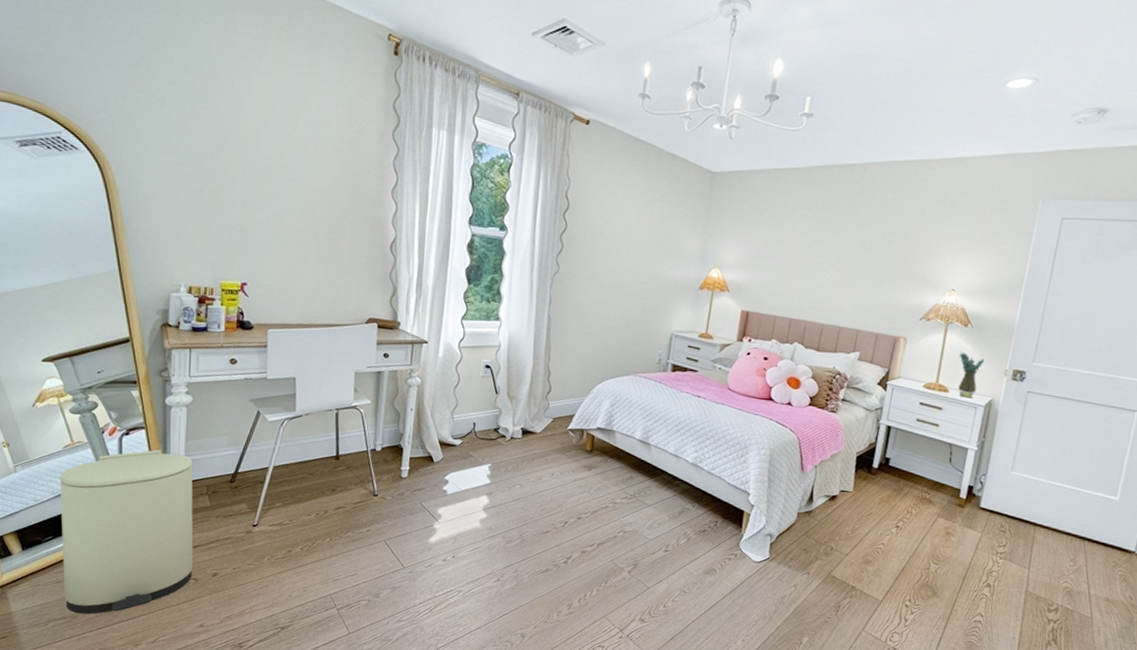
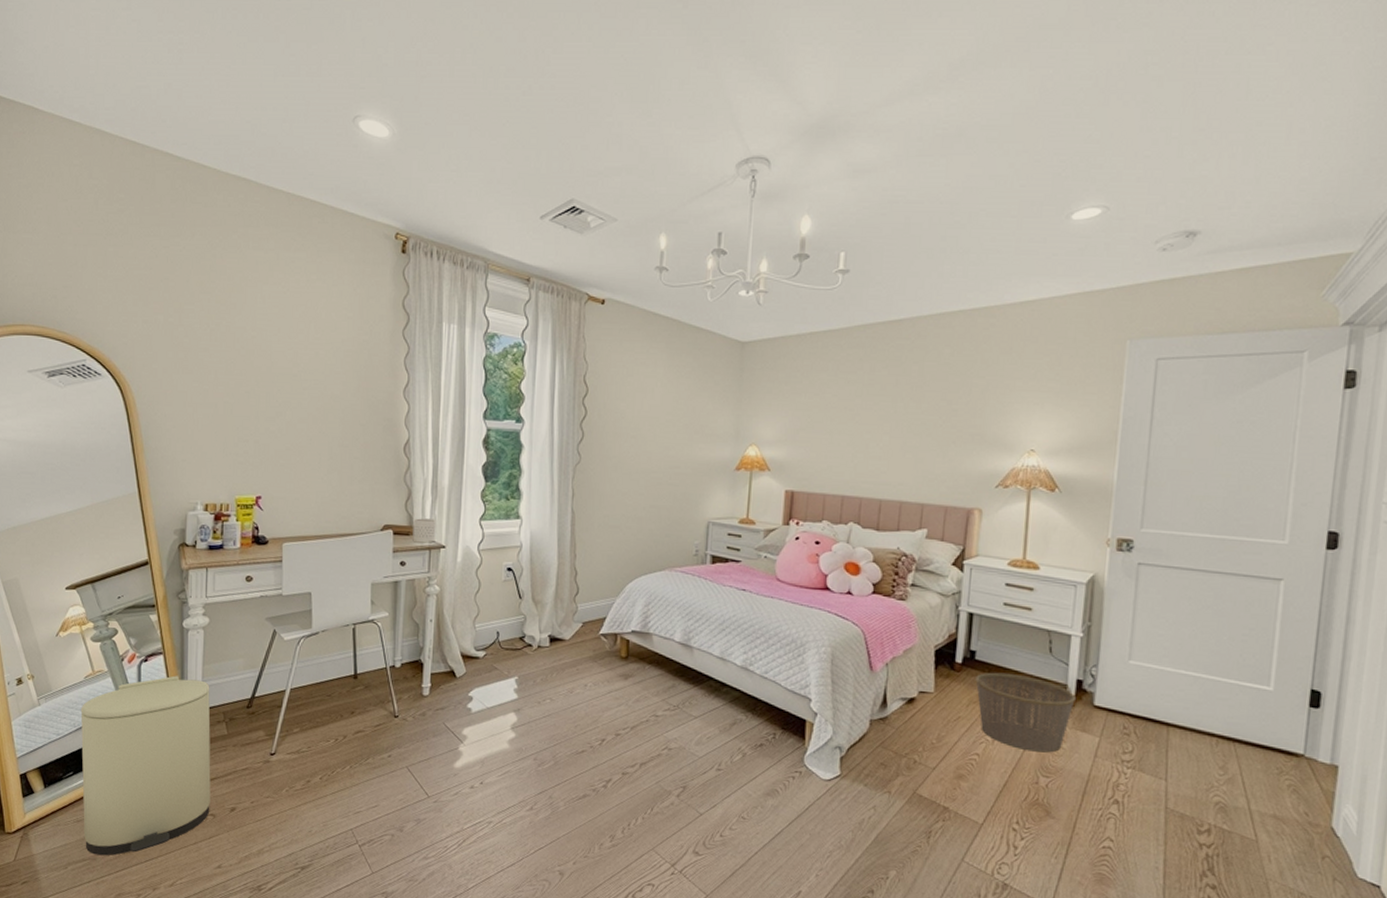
mug: none [396,313,420,338] -> present [413,518,436,543]
basket: none [887,476,966,545] -> present [975,672,1076,753]
vase: present [958,351,984,398] -> none [1048,521,1079,575]

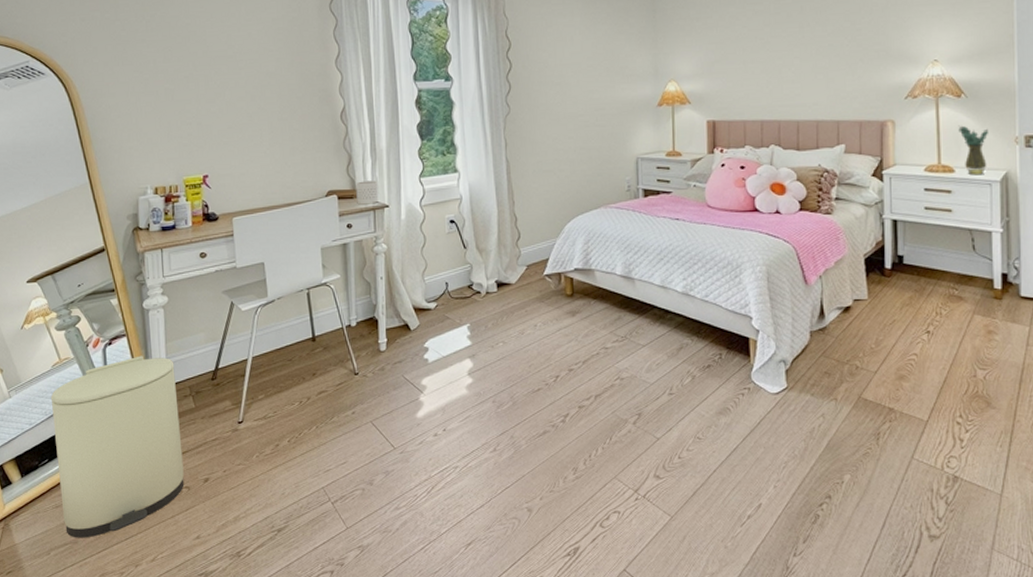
basket: present [975,672,1076,753] -> none [906,273,1002,347]
vase: none [1048,521,1079,575] -> present [958,125,988,176]

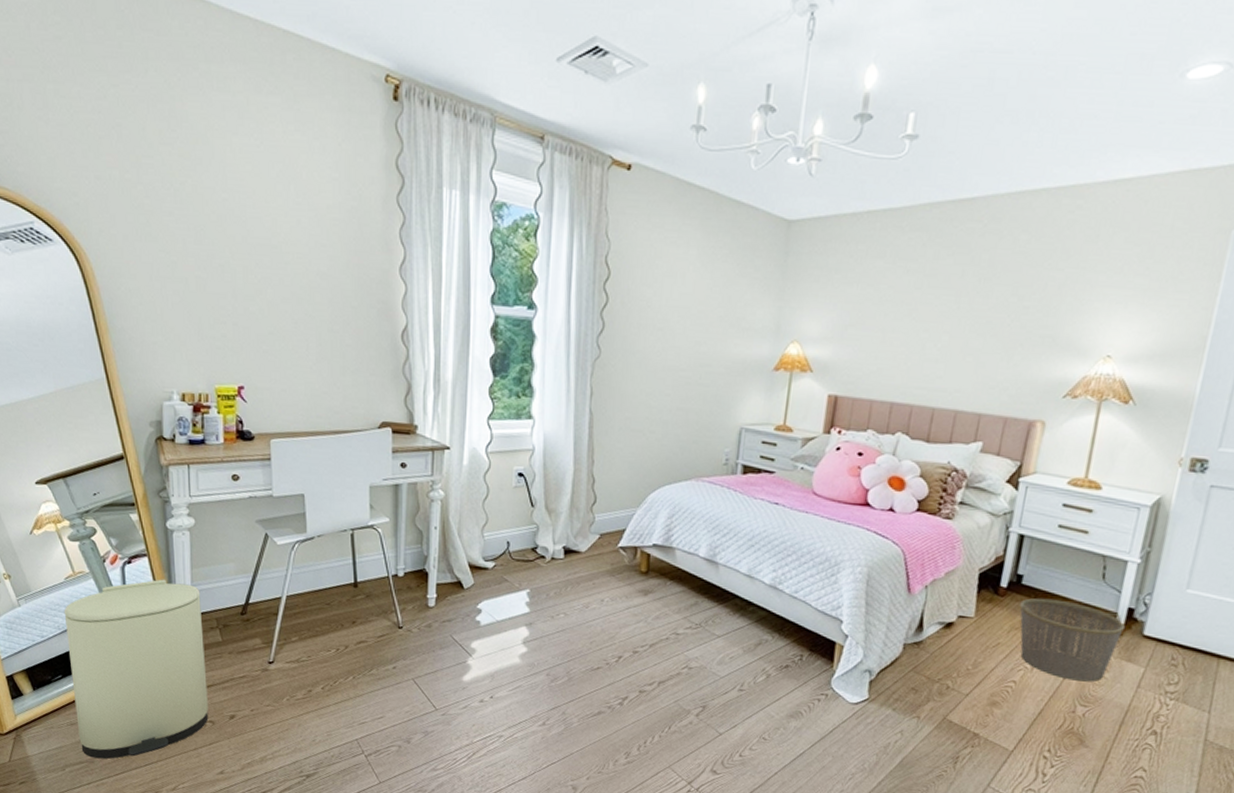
mug: present [356,180,379,205] -> none [414,415,439,444]
basket: none [906,273,1002,347] -> present [1019,598,1125,682]
vase: present [958,125,988,176] -> none [1114,436,1151,497]

